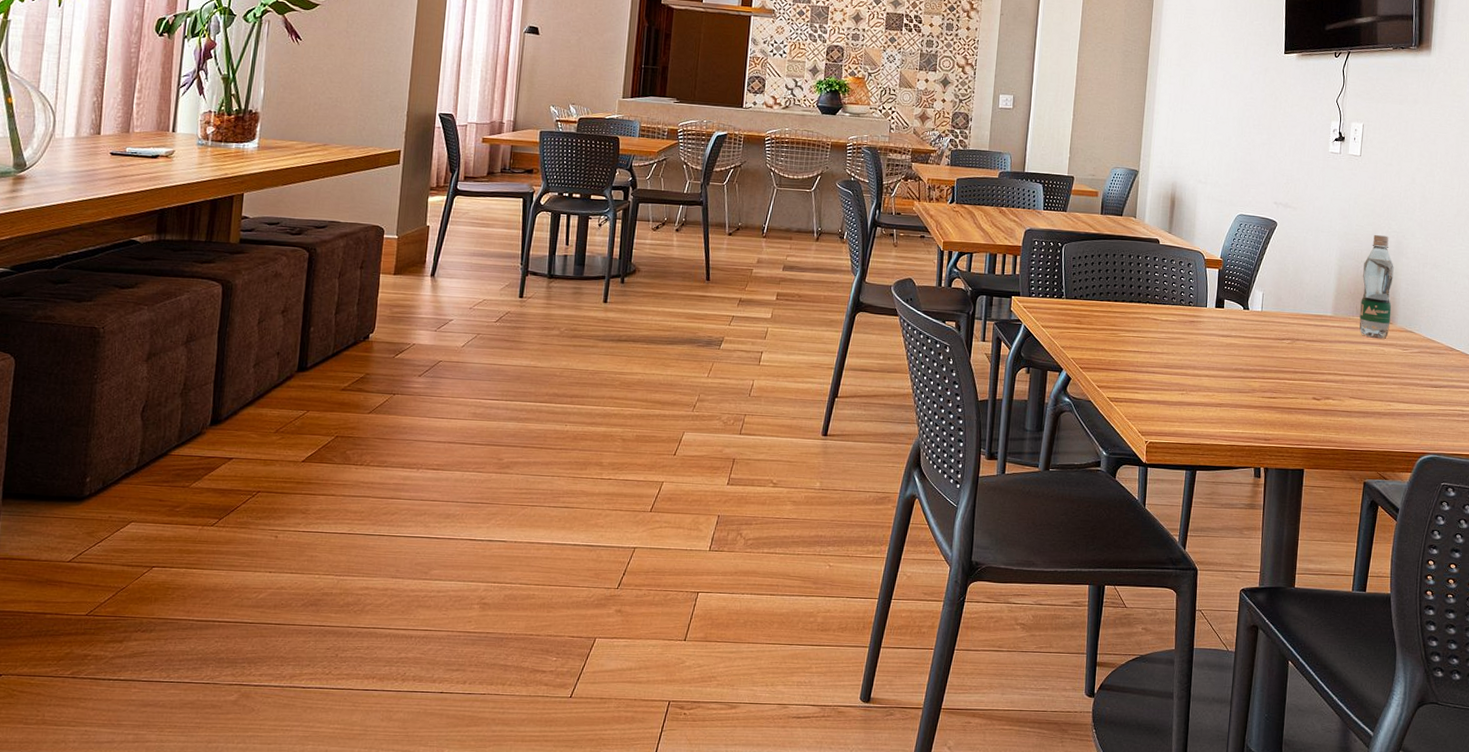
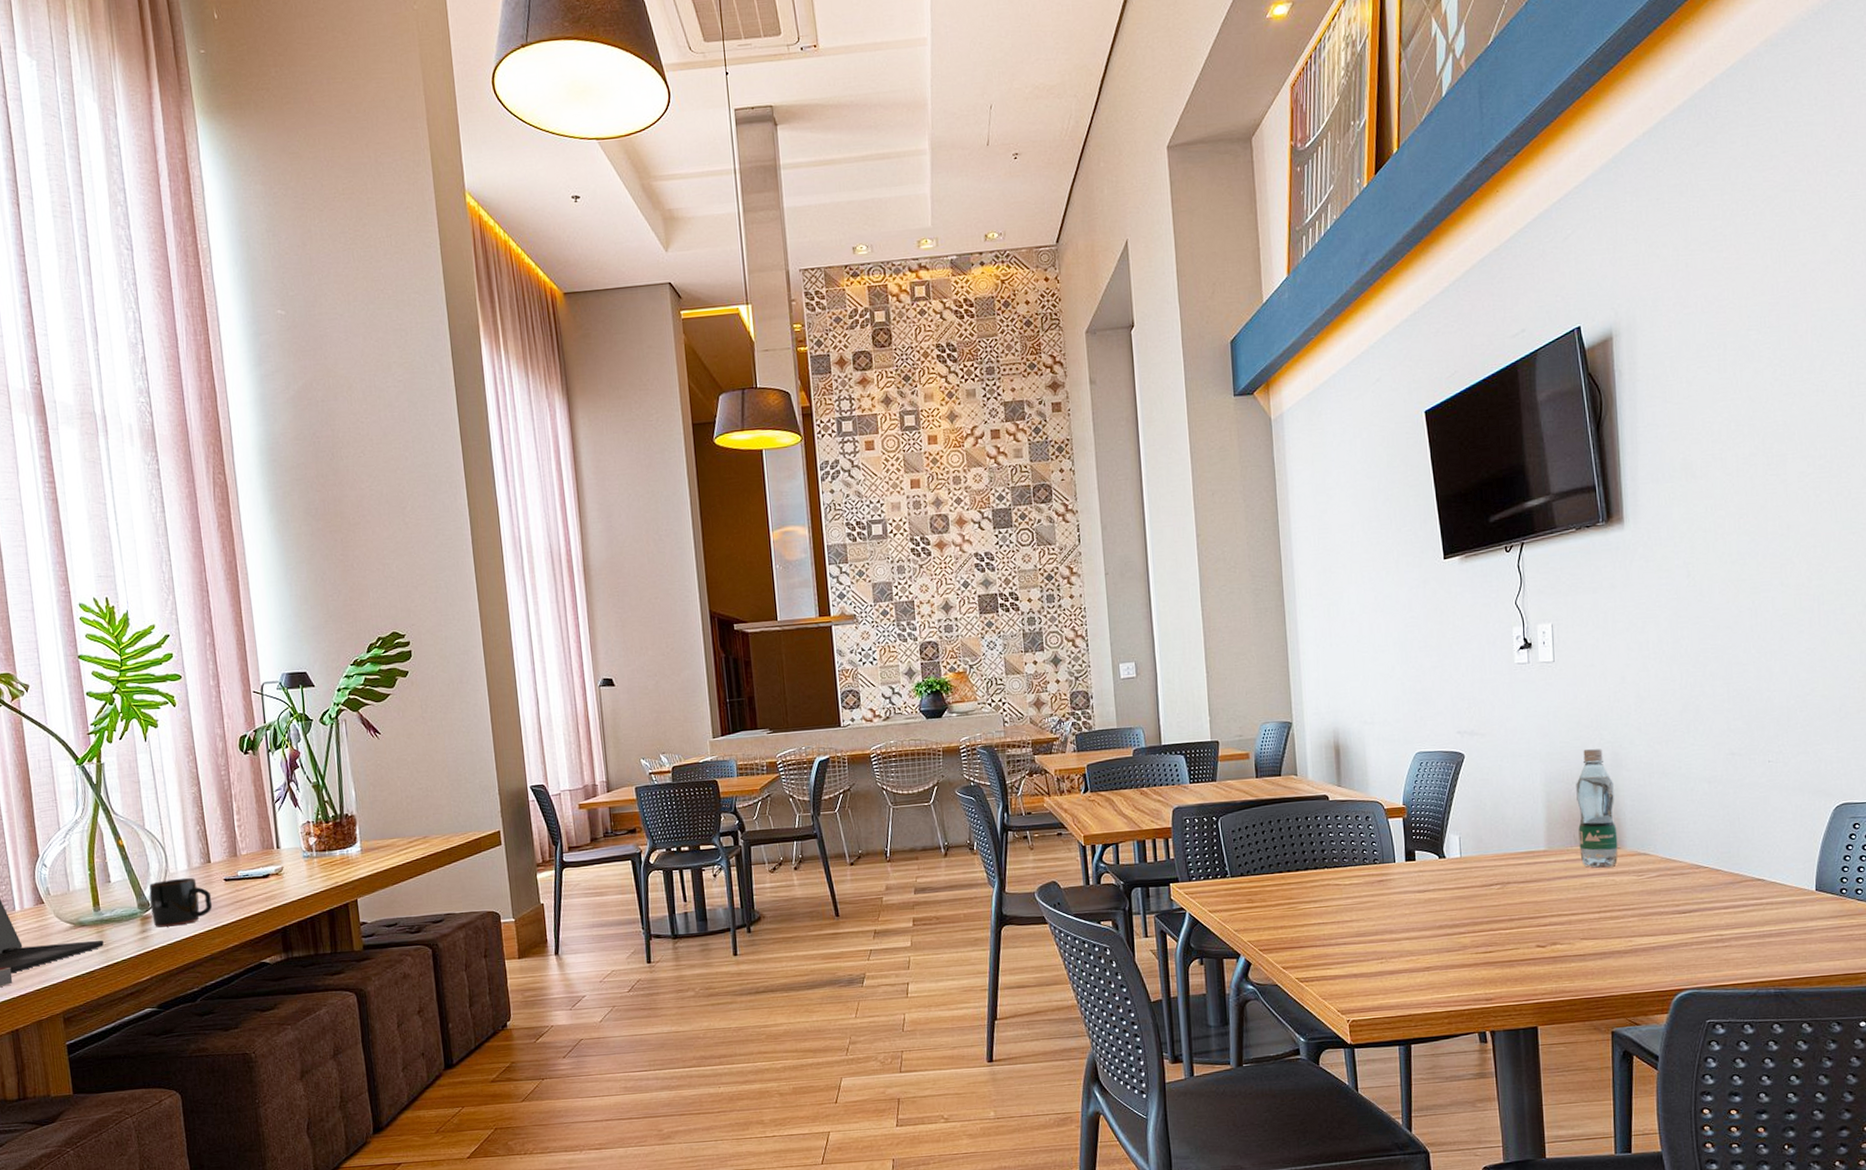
mug: none [26,144,94,191] -> present [149,877,213,928]

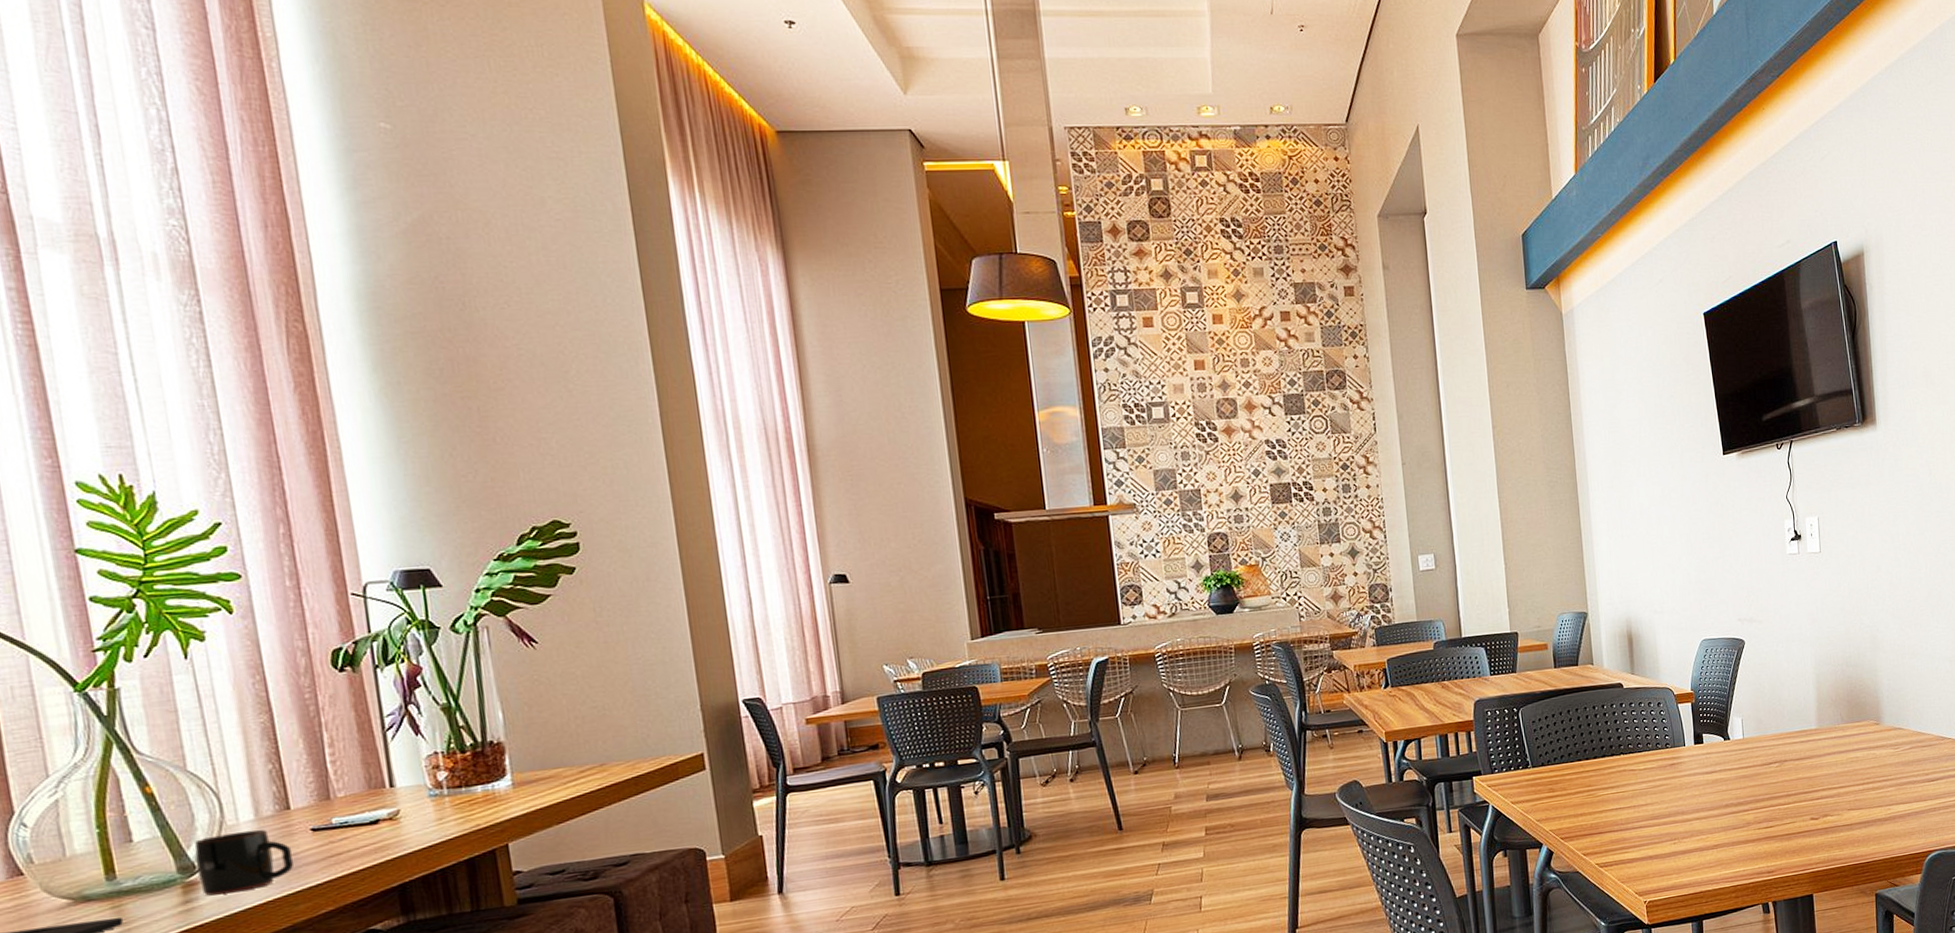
bottle: present [1576,748,1619,868] -> none [1841,633,1878,744]

